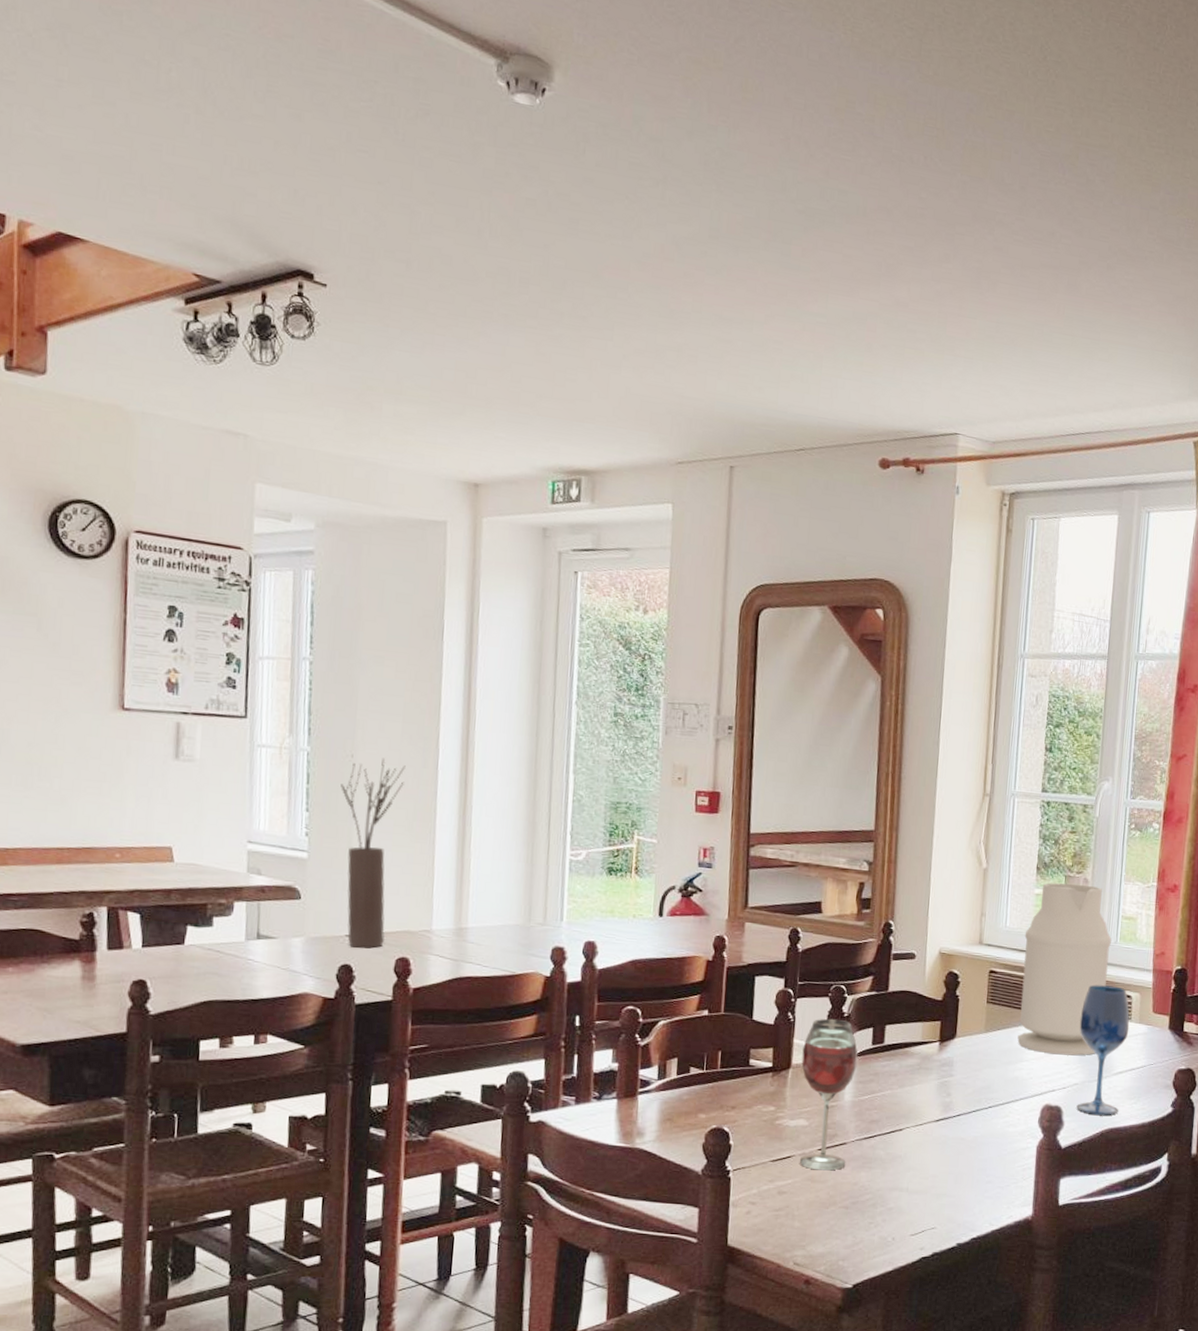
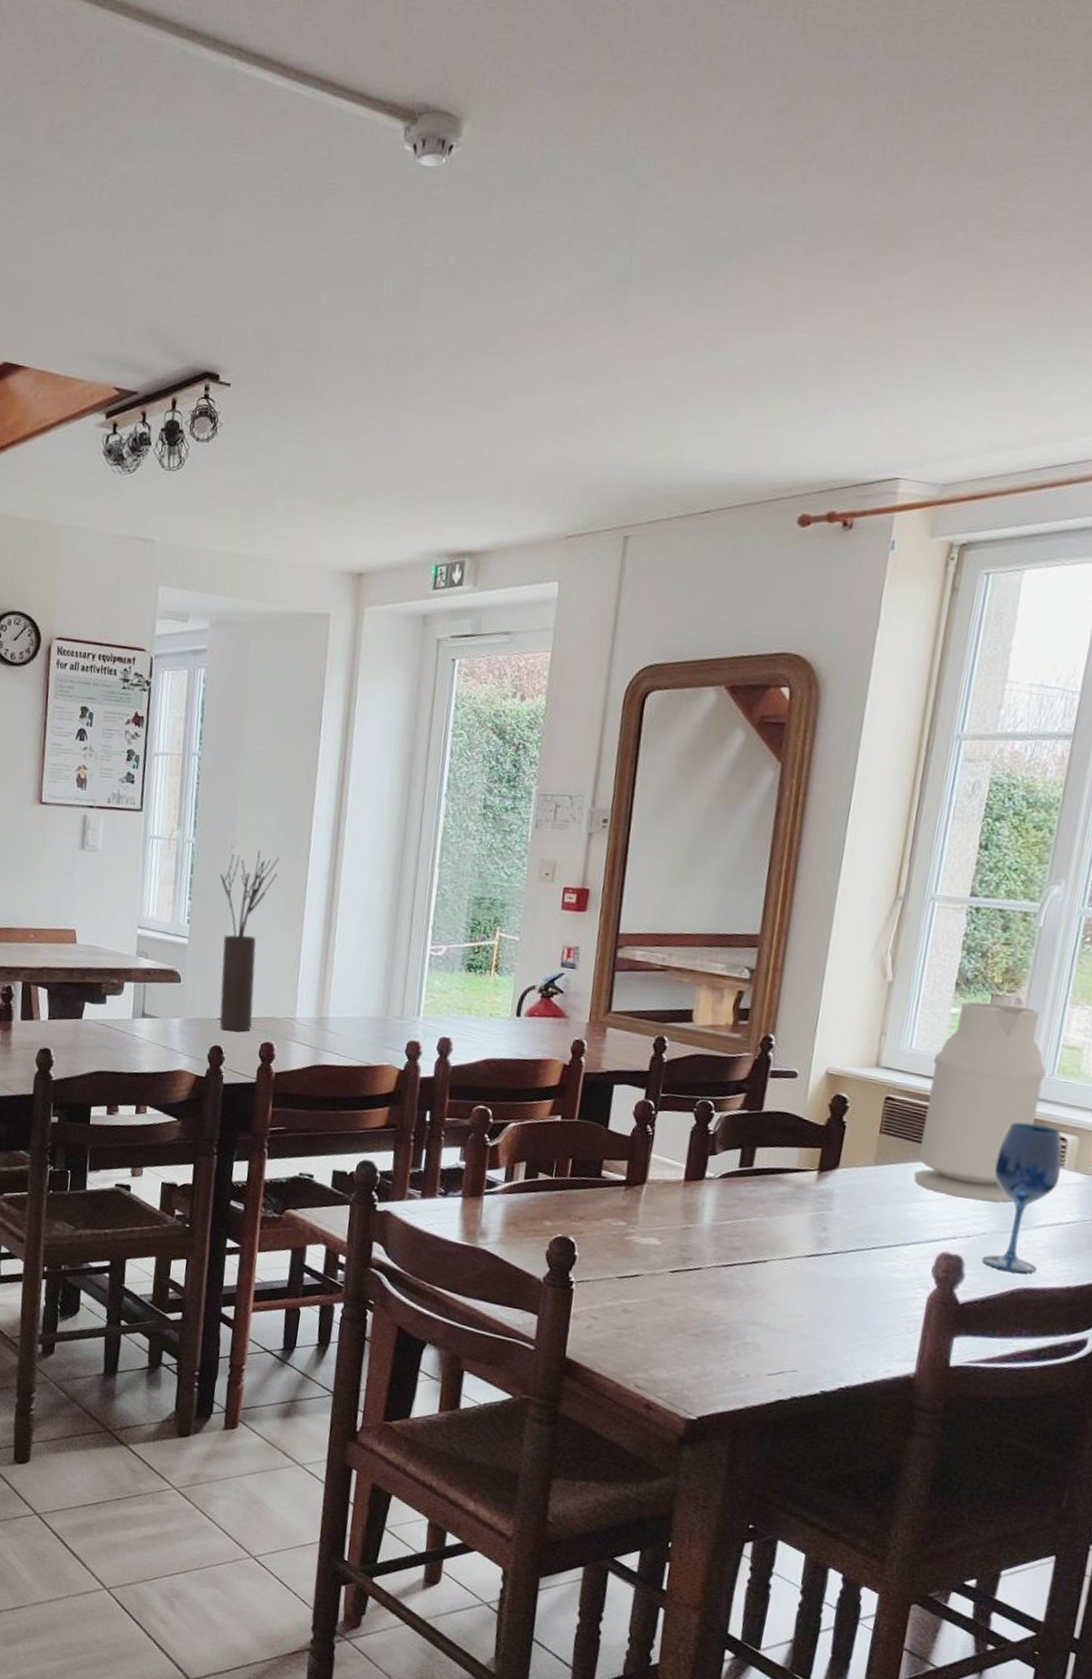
wineglass: present [799,1018,858,1171] -> none [648,1134,722,1295]

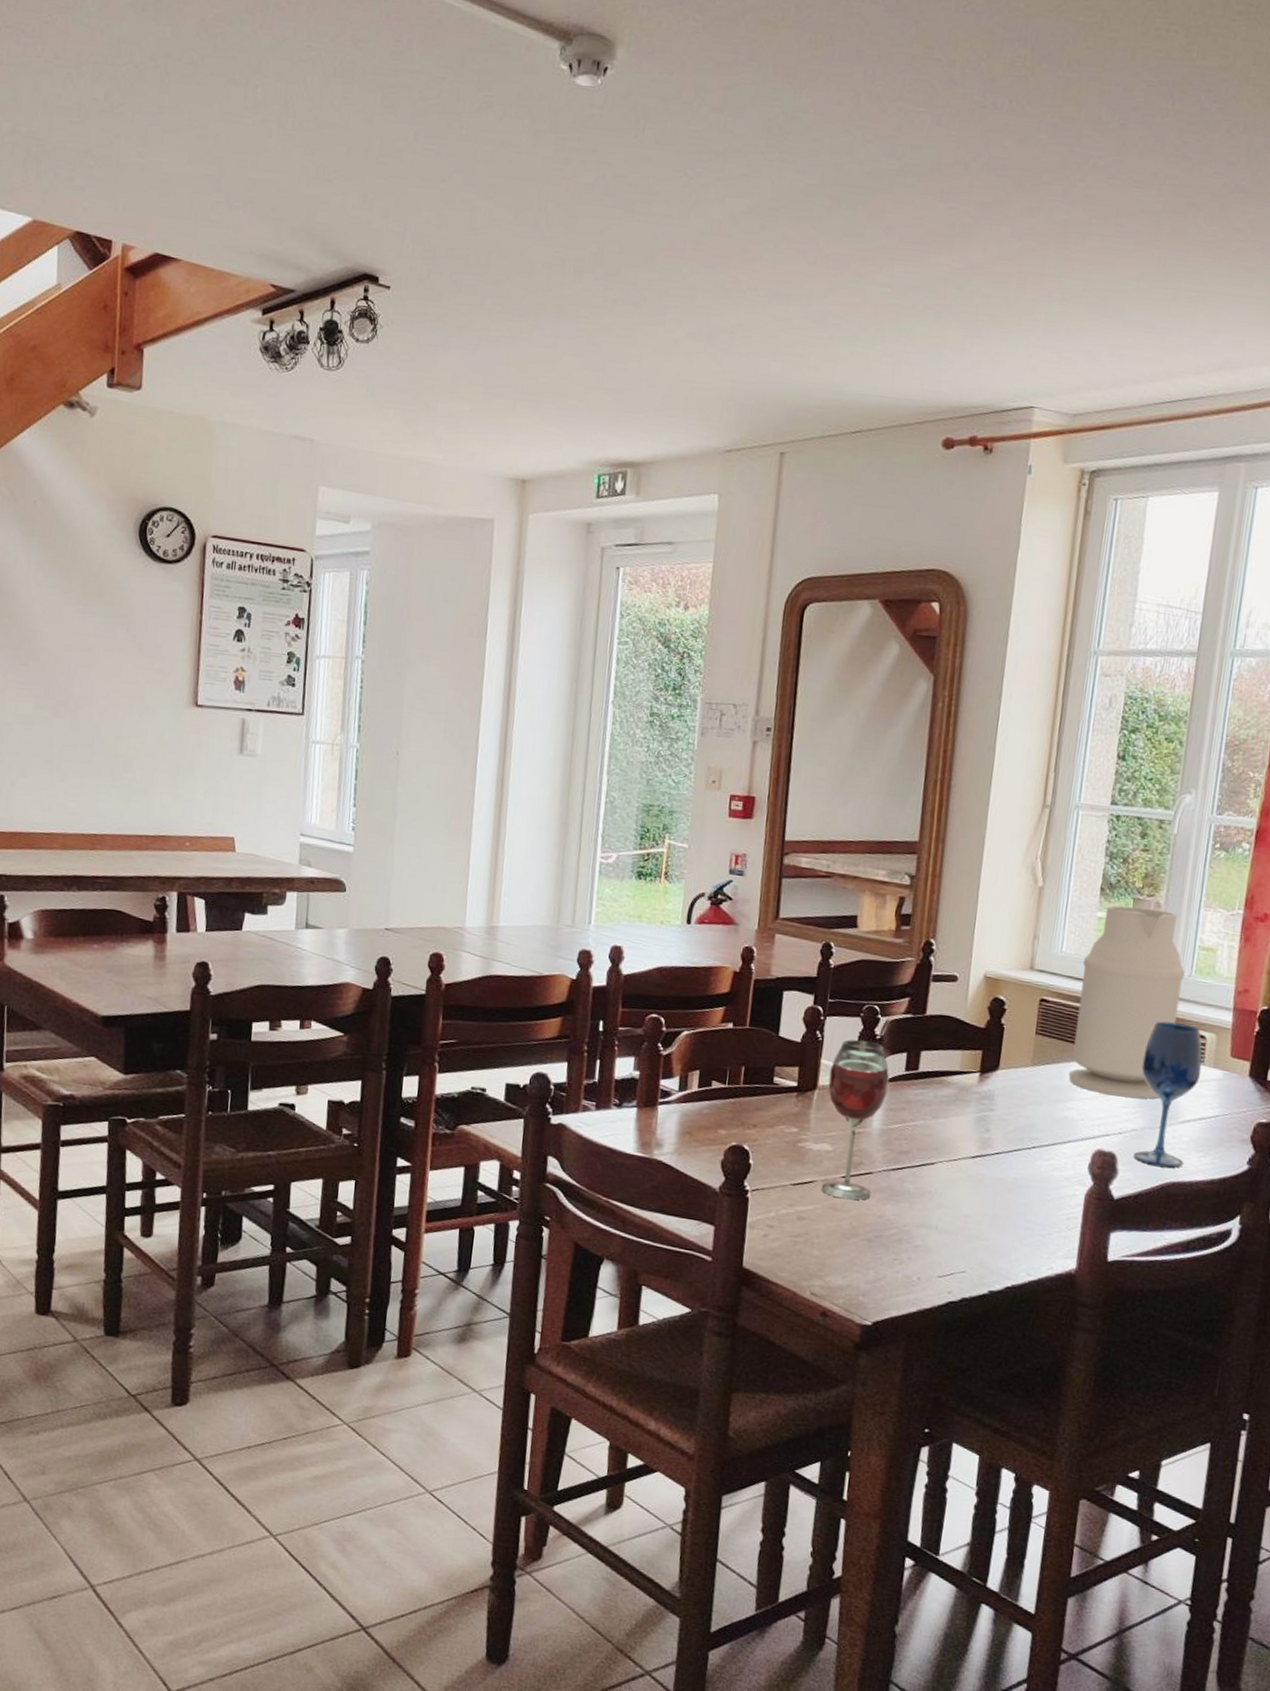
vase: present [218,850,279,1033] -> none [386,755,446,943]
wineglass: none [648,1134,722,1295] -> present [821,1039,890,1200]

